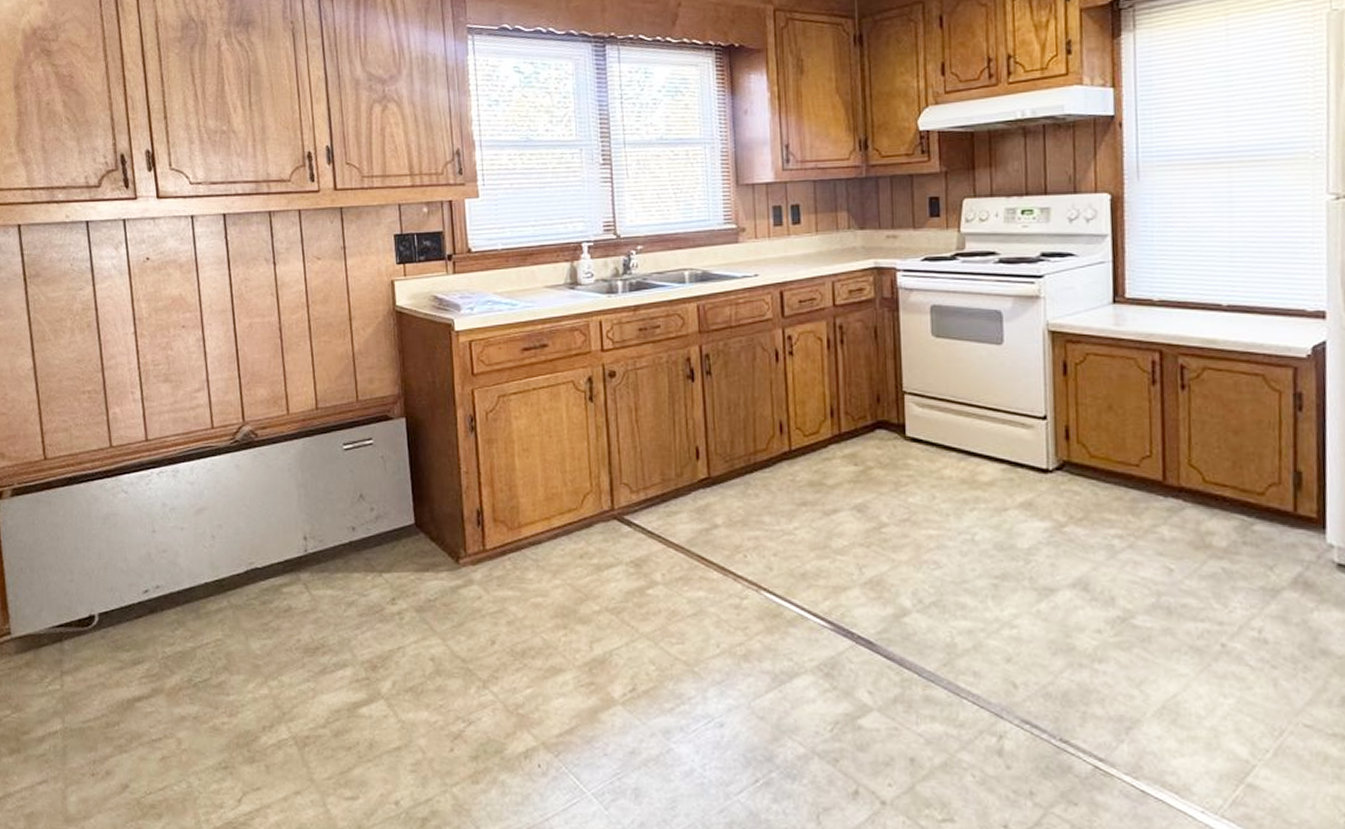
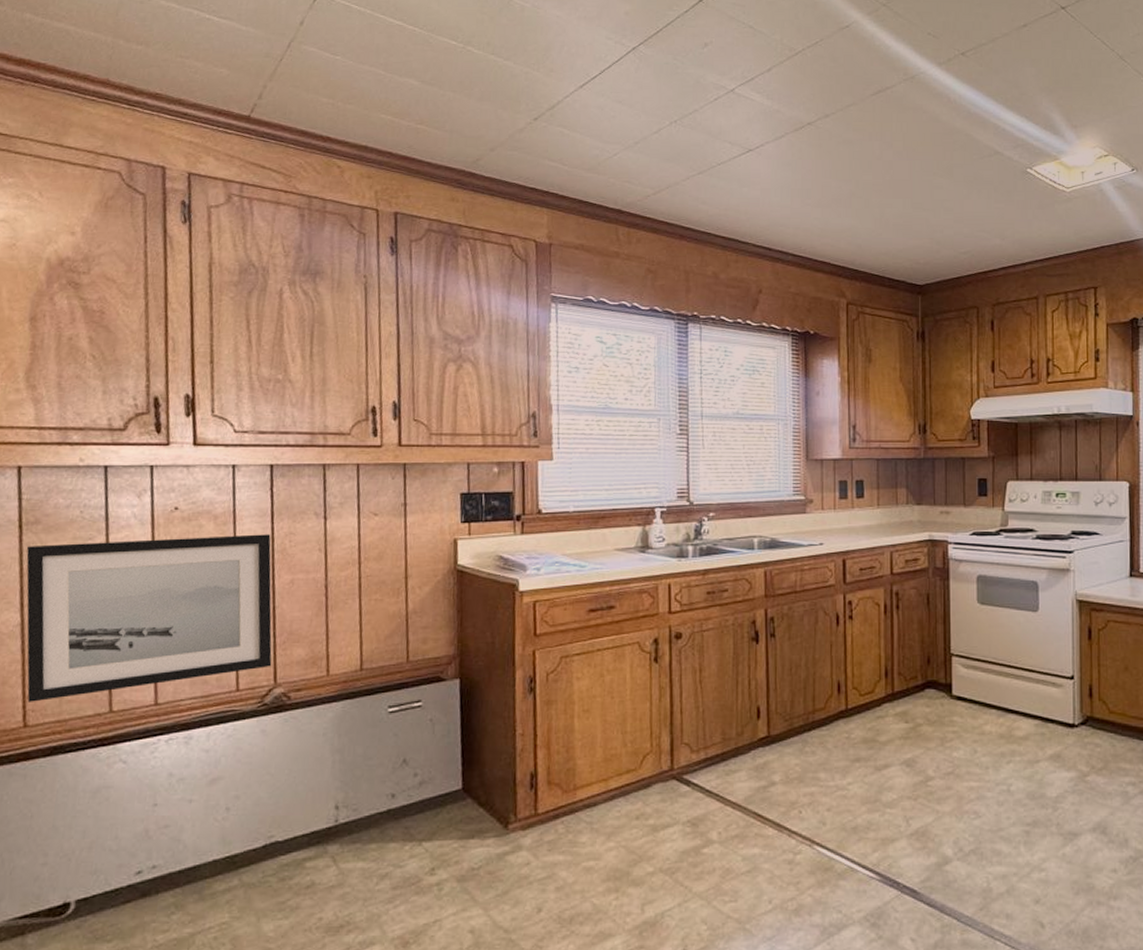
wall art: none [32,281,239,438] -> present [26,534,272,702]

